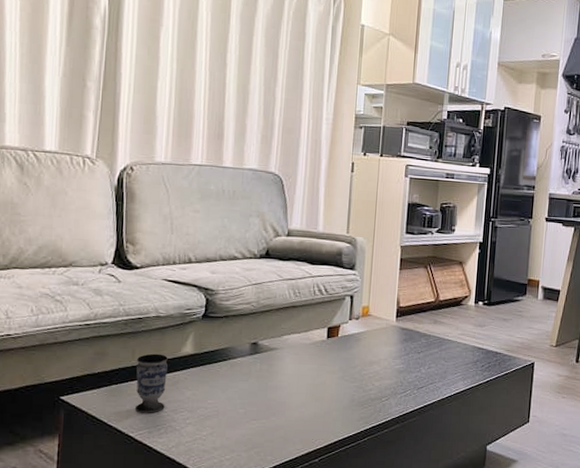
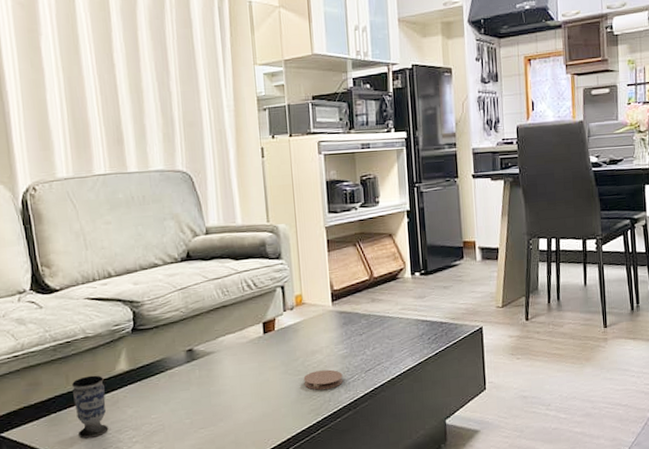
coaster: none [358,381,396,400] -> present [303,369,343,390]

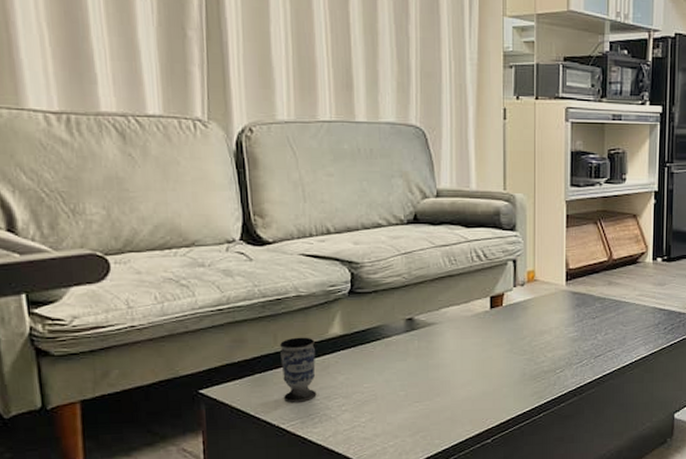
coaster: present [303,369,343,390] -> none [529,352,571,372]

